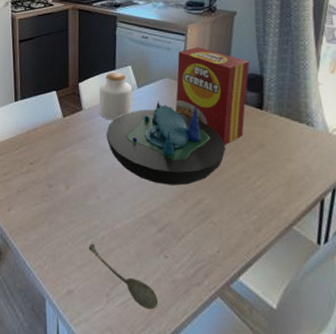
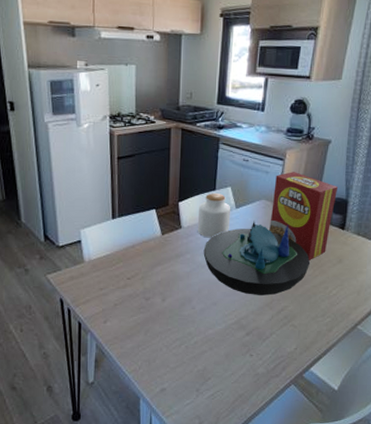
soupspoon: present [88,243,158,310] -> none [182,348,241,399]

